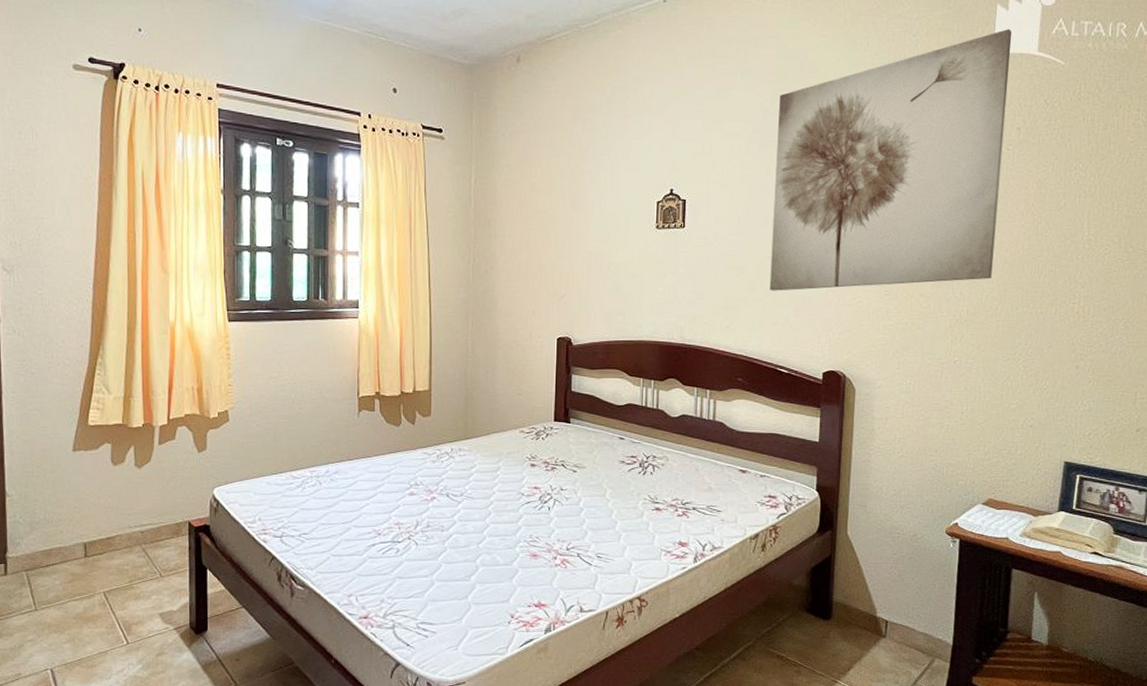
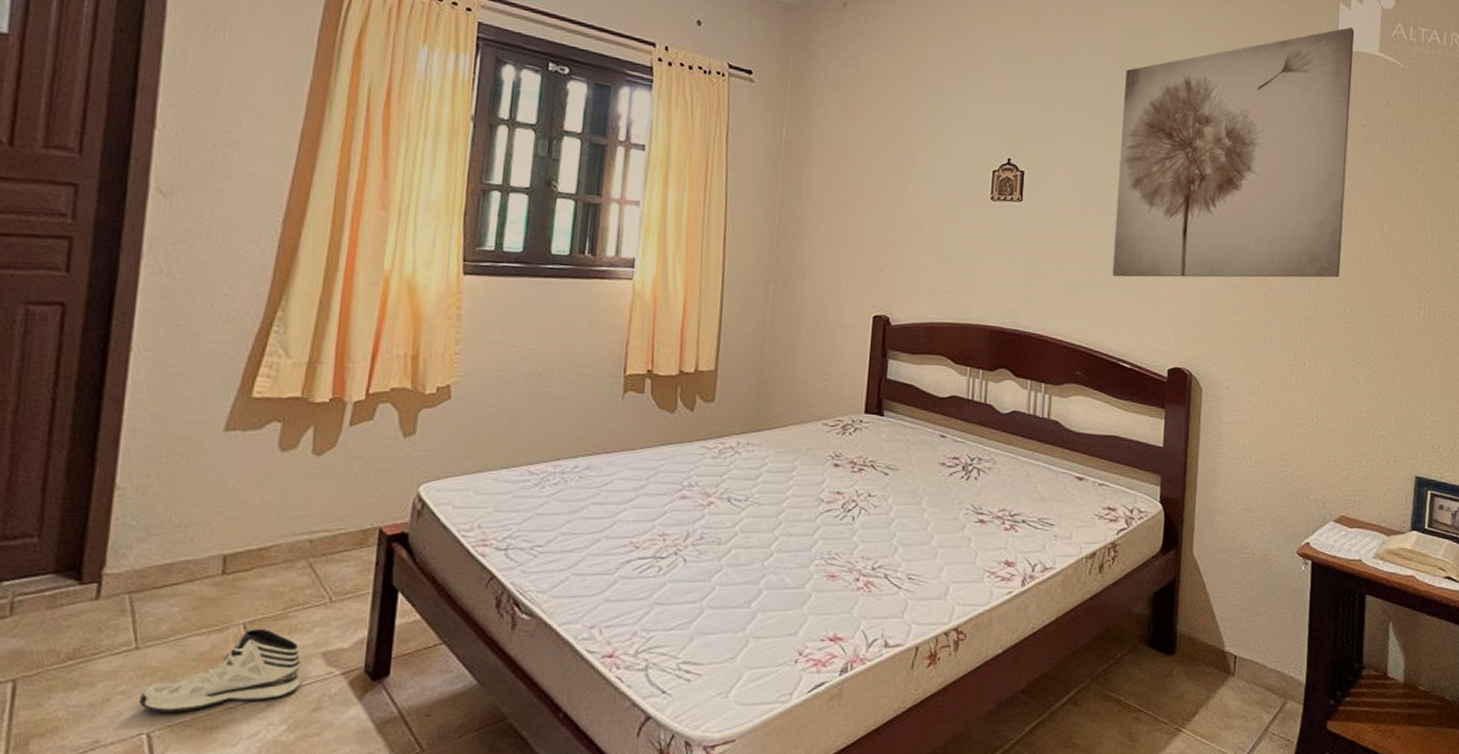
sneaker: none [42,596,147,655] -> present [138,629,301,712]

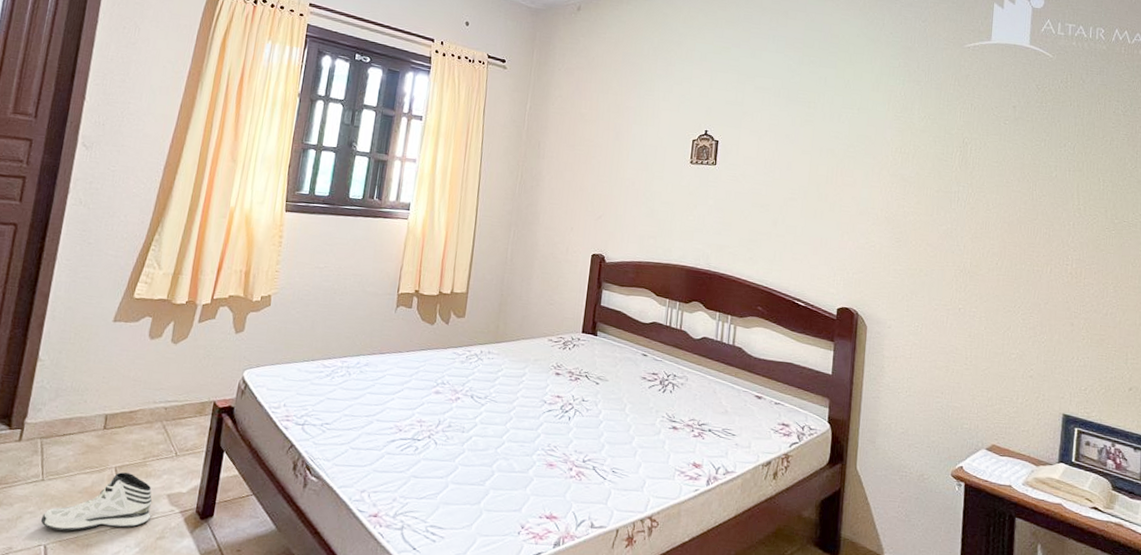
wall art: present [1112,27,1355,278] -> none [790,24,1008,236]

